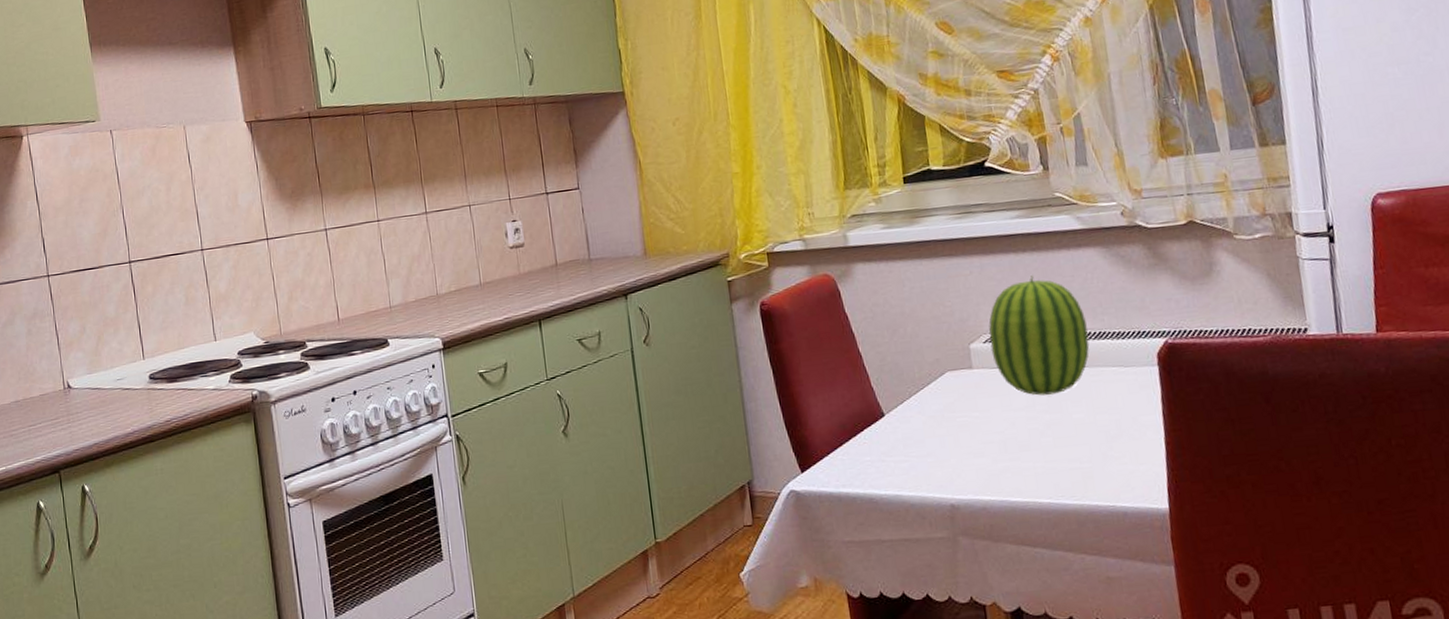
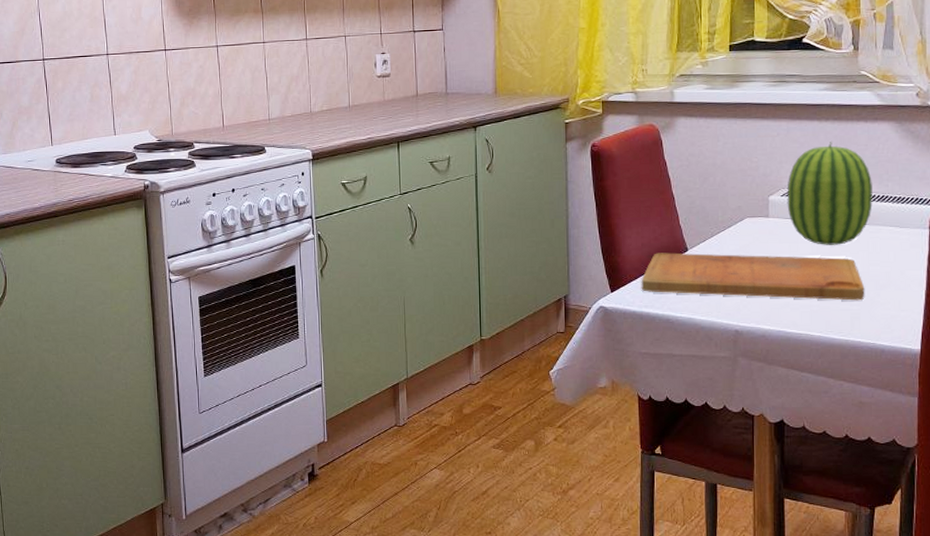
cutting board: none [834,408,1096,469] -> present [641,252,865,301]

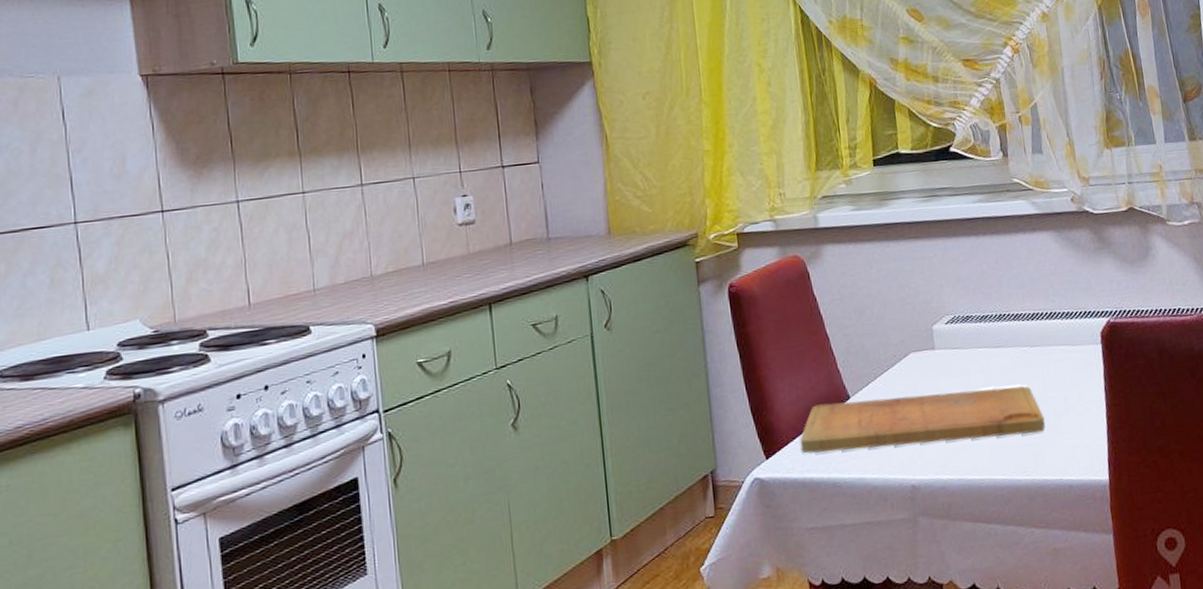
fruit: present [787,142,873,245] -> none [950,258,1042,375]

